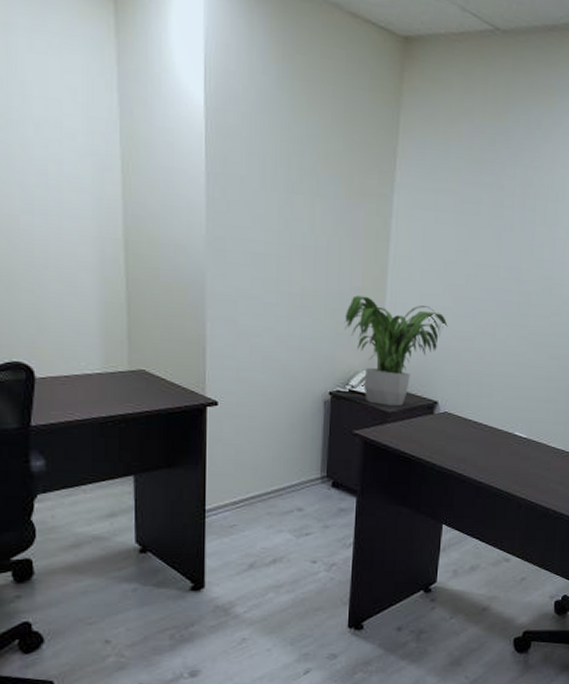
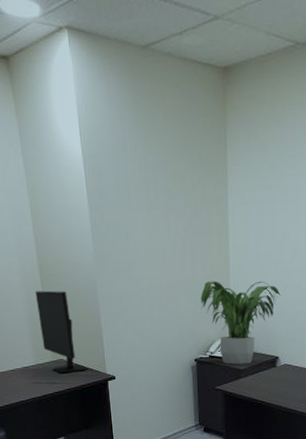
monitor: none [114,273,182,390] -> present [35,290,89,374]

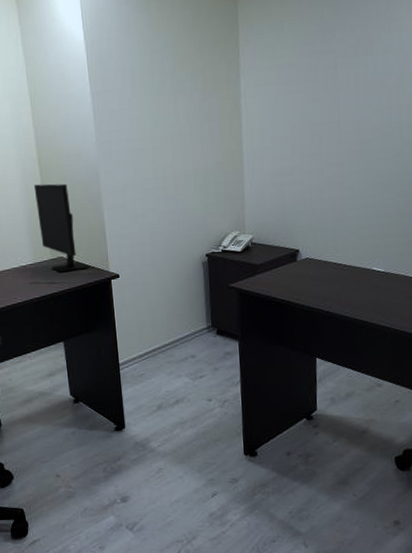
potted plant: present [200,281,281,365] -> none [211,168,300,260]

